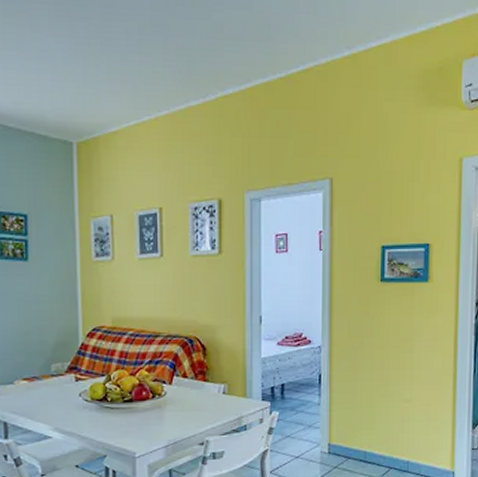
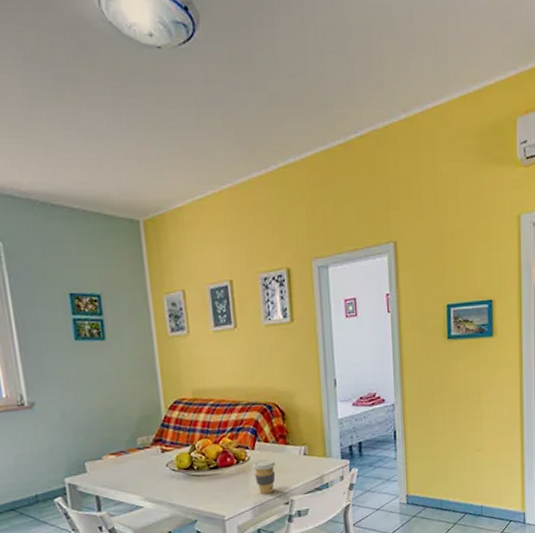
coffee cup: none [168,395,193,432] -> present [252,459,276,494]

